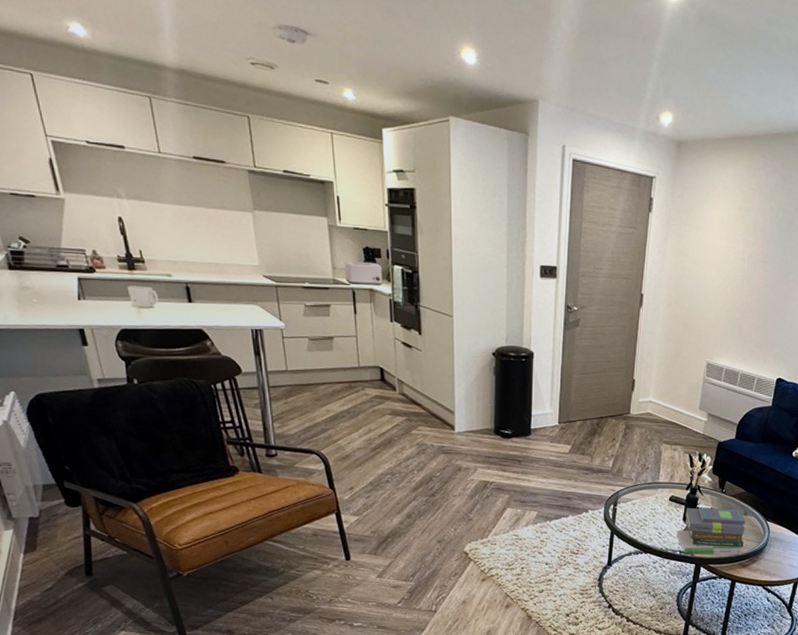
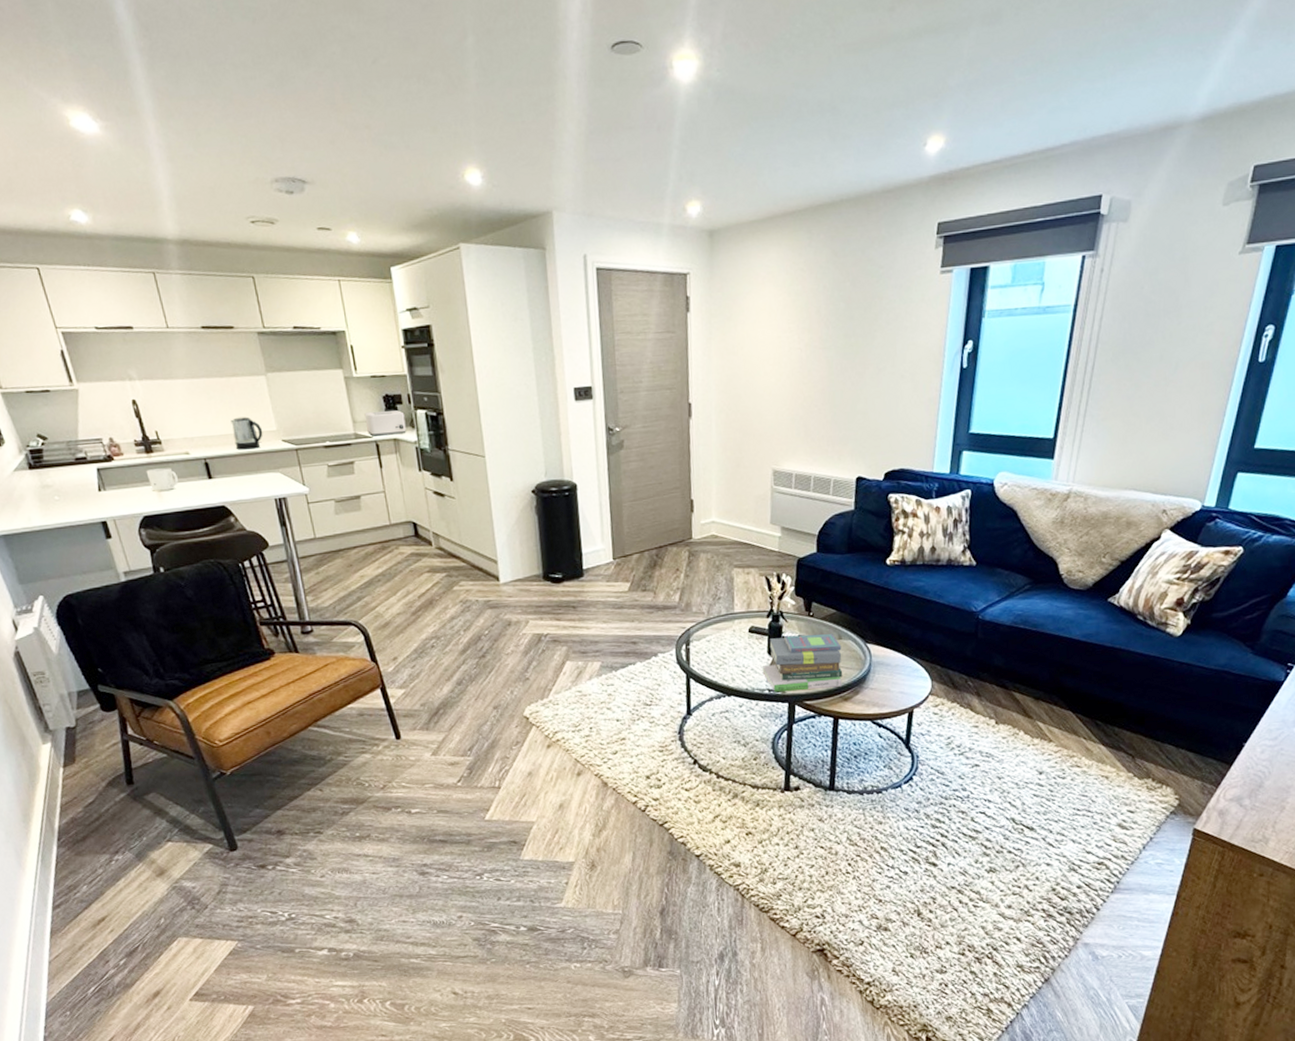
kettle: none [215,248,245,280] -> present [230,416,263,450]

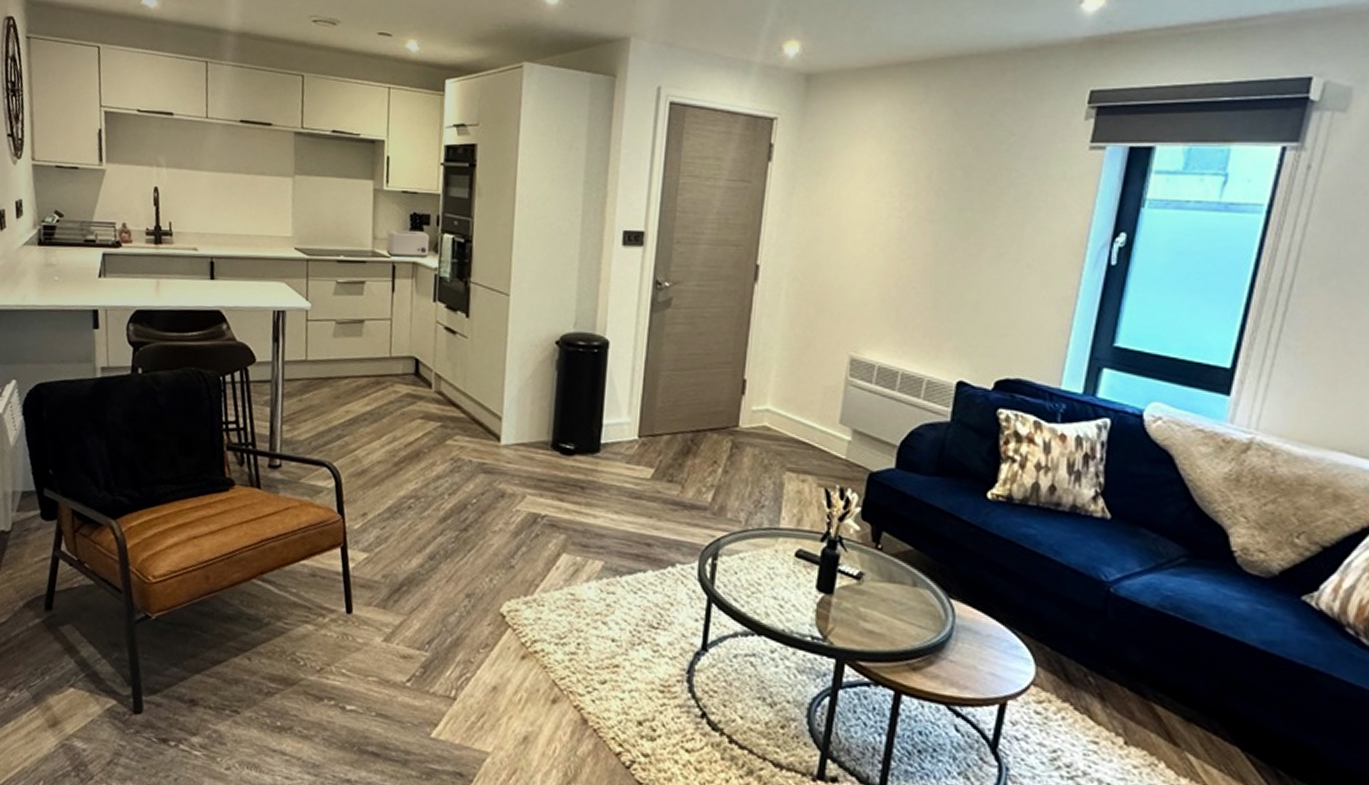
mug: present [146,468,178,491] -> none [150,261,180,286]
kettle: present [230,416,263,450] -> none [245,218,277,254]
books: present [762,633,843,693] -> none [806,569,916,650]

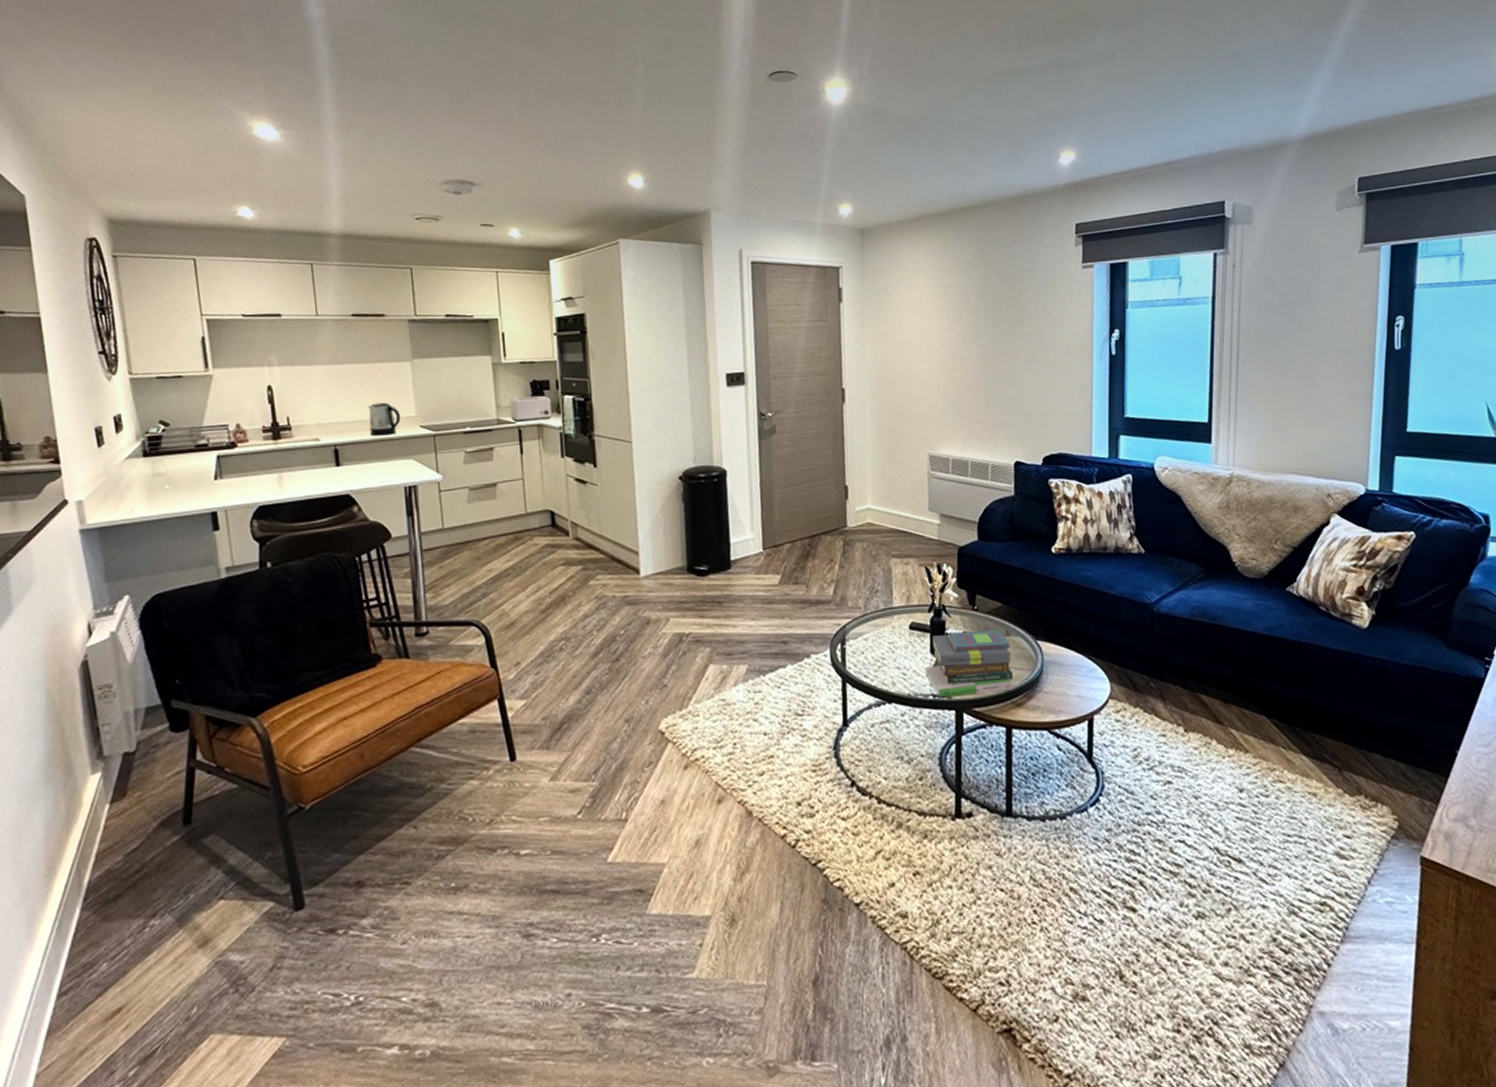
kettle: none [245,218,277,254] -> present [368,402,401,436]
books: none [806,569,916,650] -> present [925,629,1014,699]

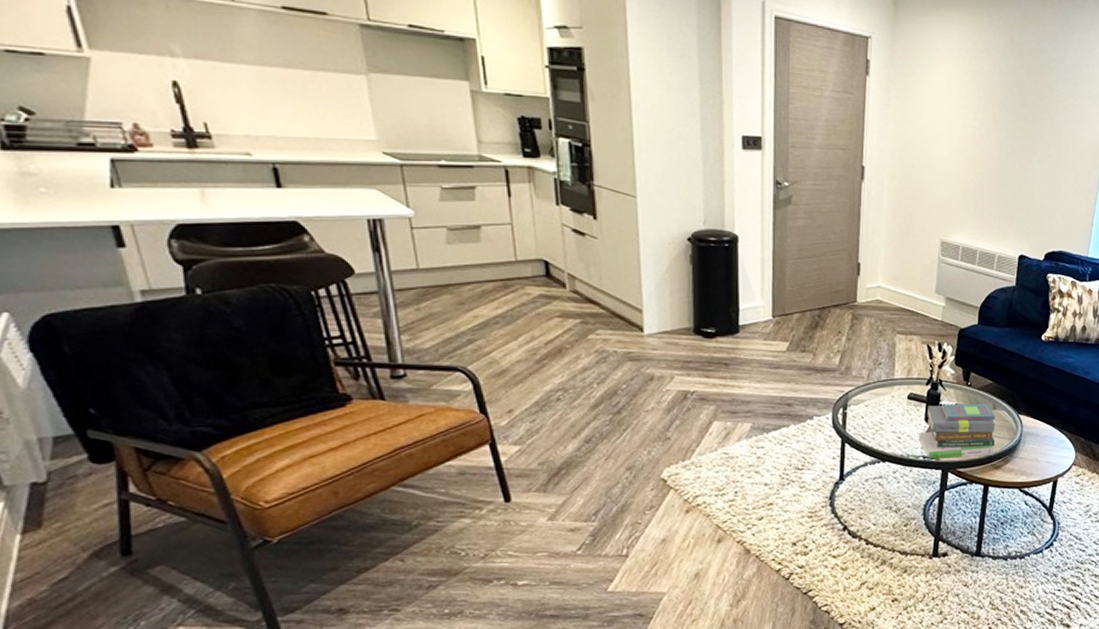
kettle: present [368,402,401,436] -> none [314,119,358,159]
toaster: present [509,396,552,422] -> none [493,132,544,162]

